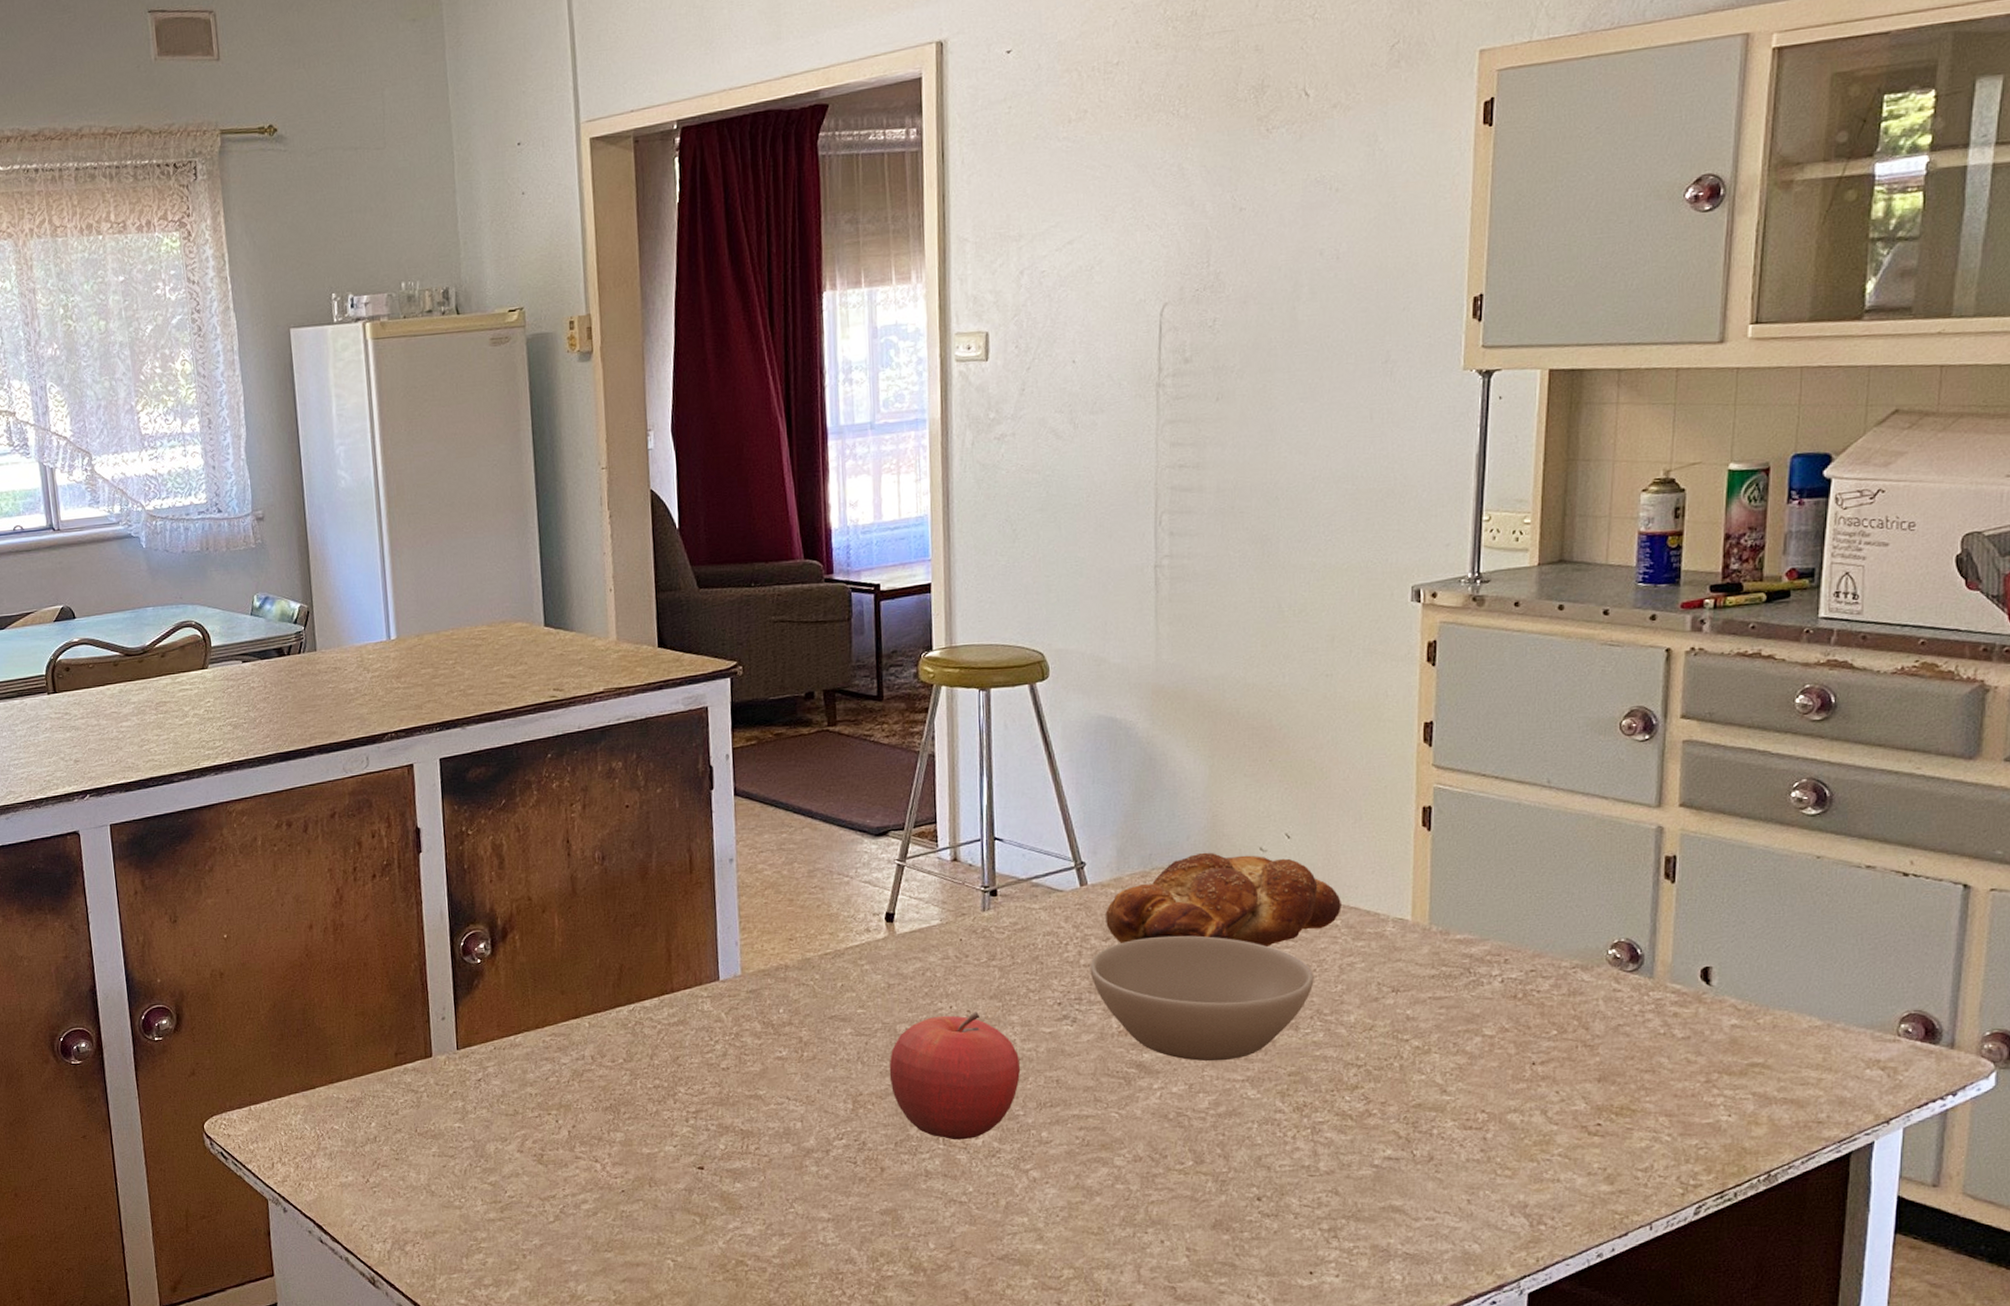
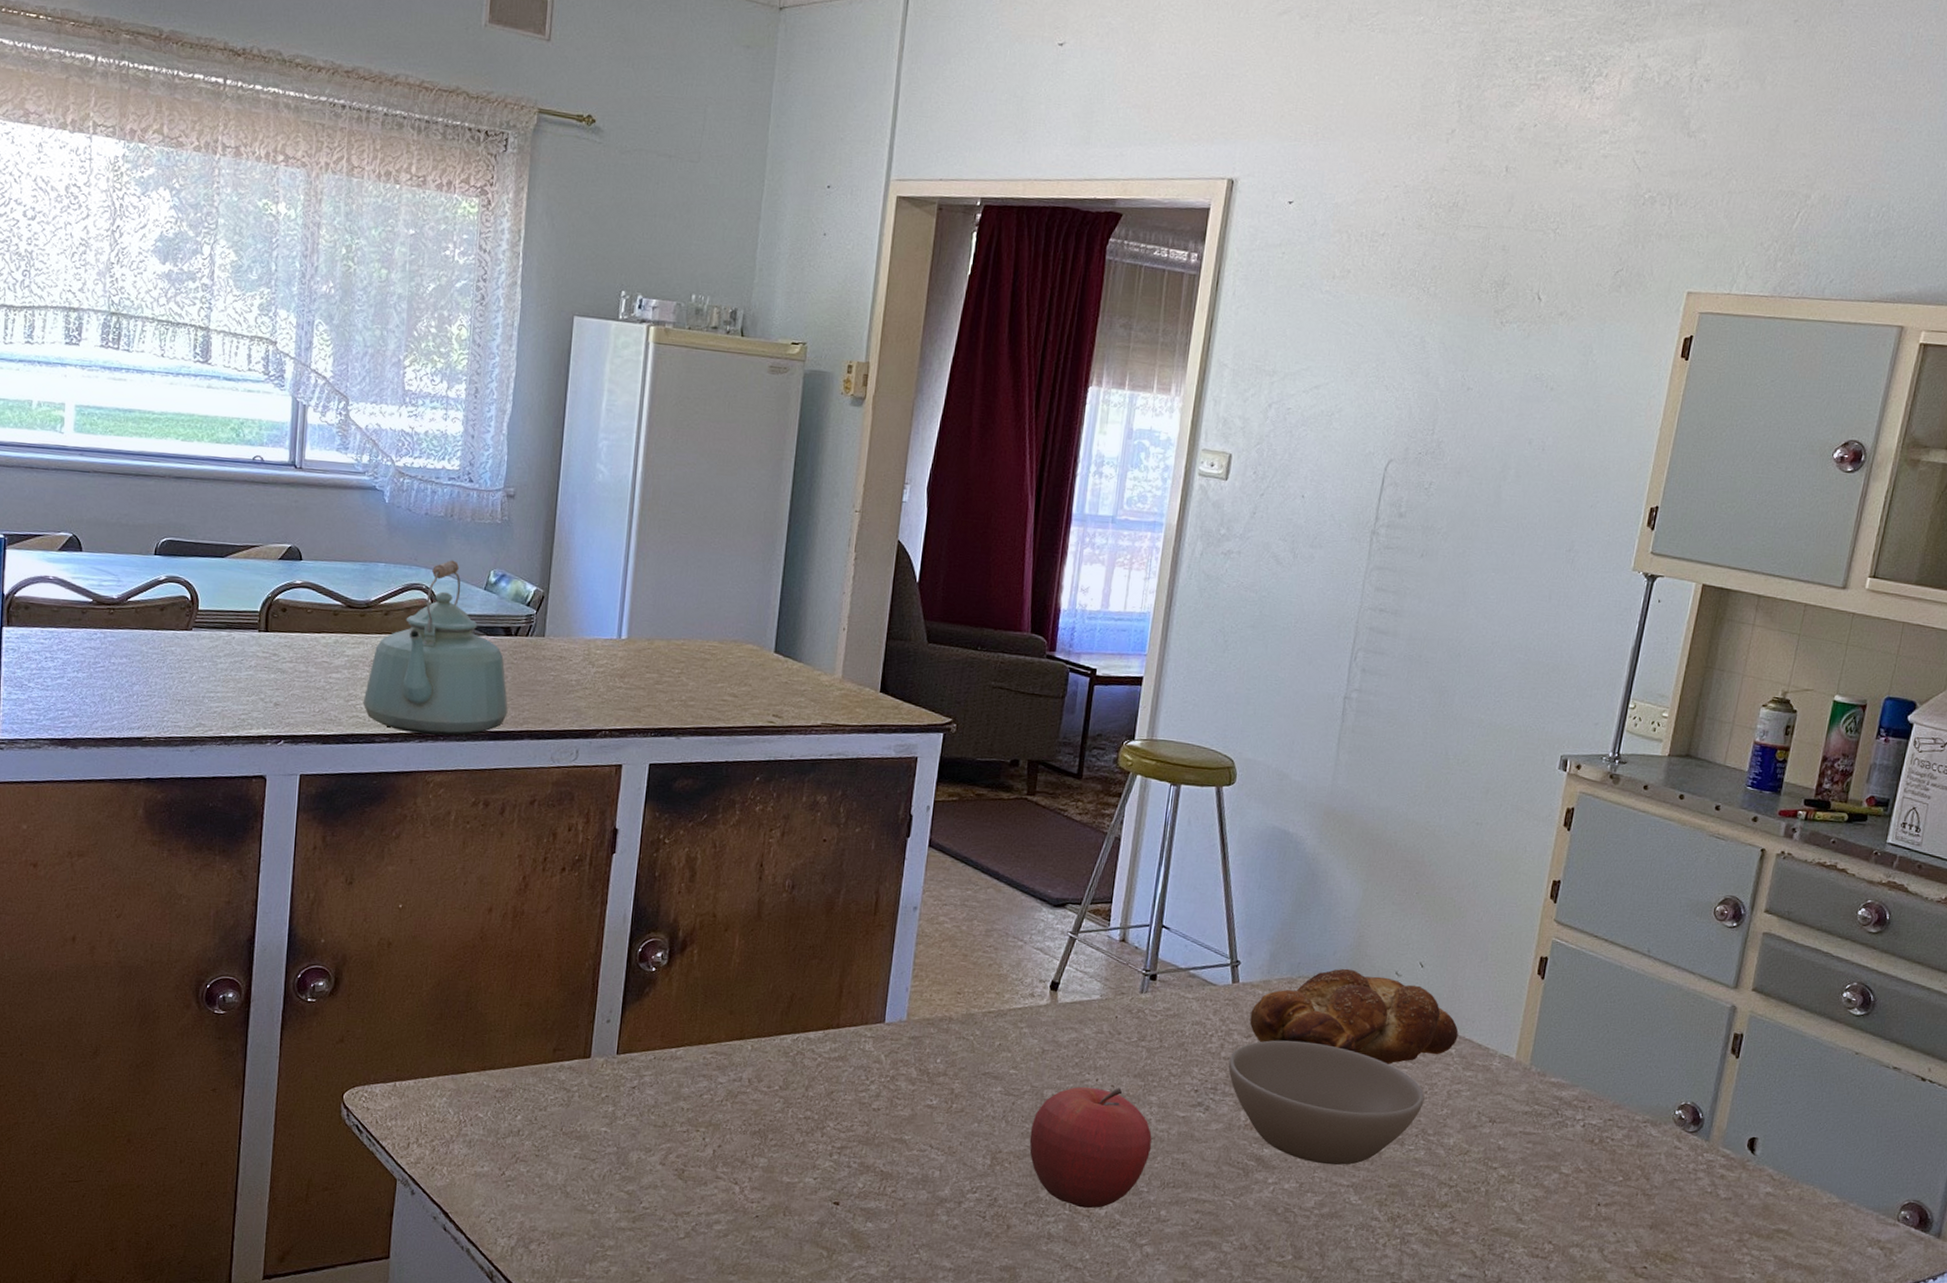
kettle: none [155,592,294,768] -> present [363,560,508,737]

